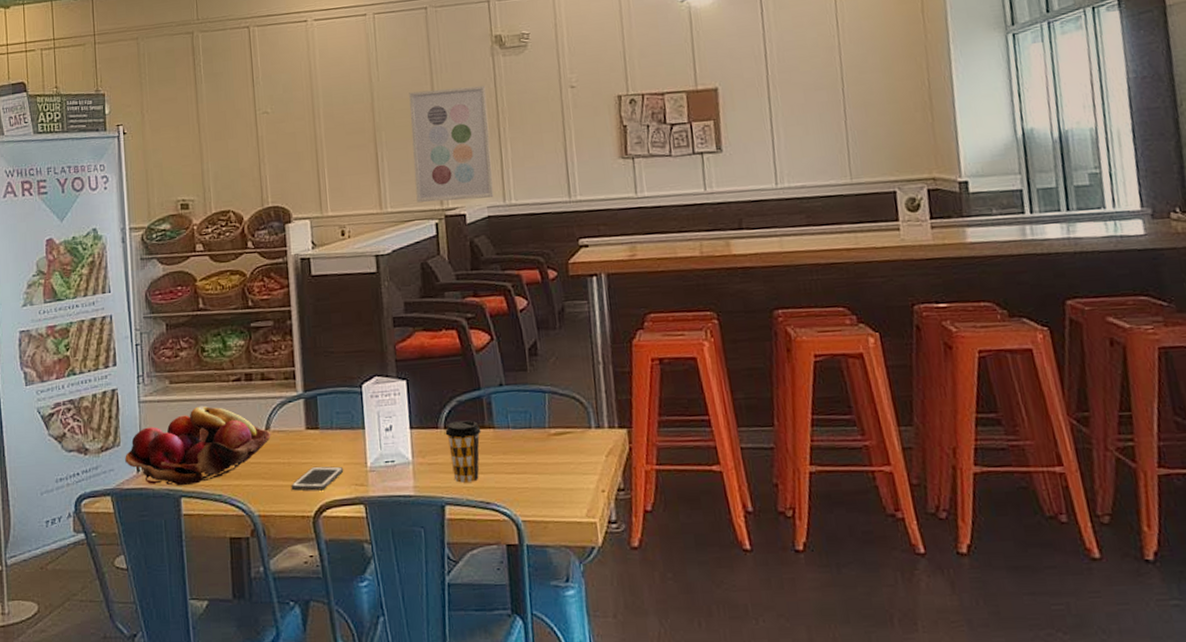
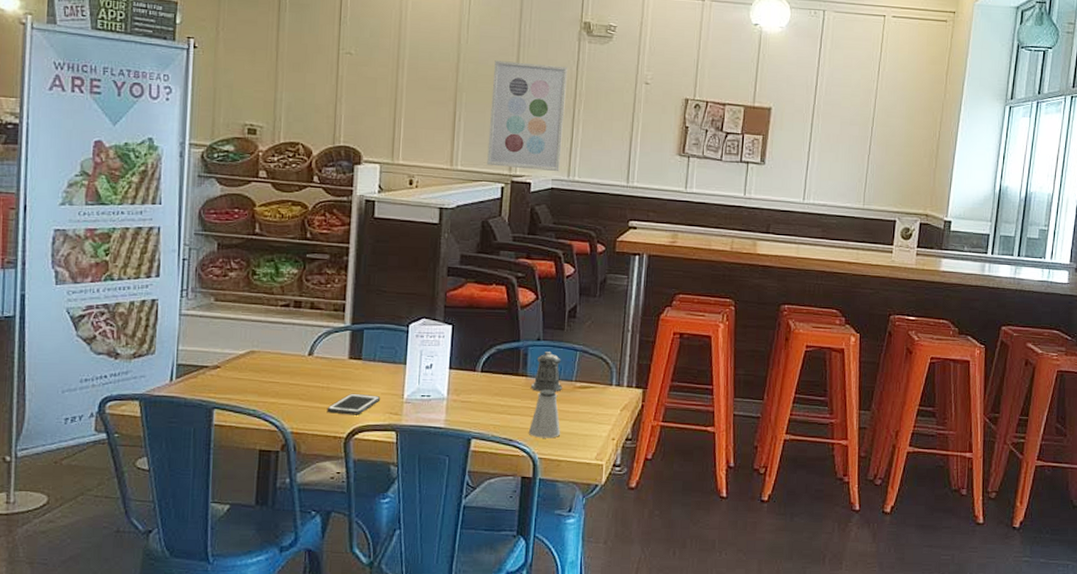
fruit basket: present [125,405,272,486] -> none [158,325,314,399]
coffee cup: present [445,420,481,483] -> none [481,367,515,421]
pepper shaker: none [500,397,537,444] -> present [530,352,563,392]
saltshaker: none [506,440,543,498] -> present [529,389,561,438]

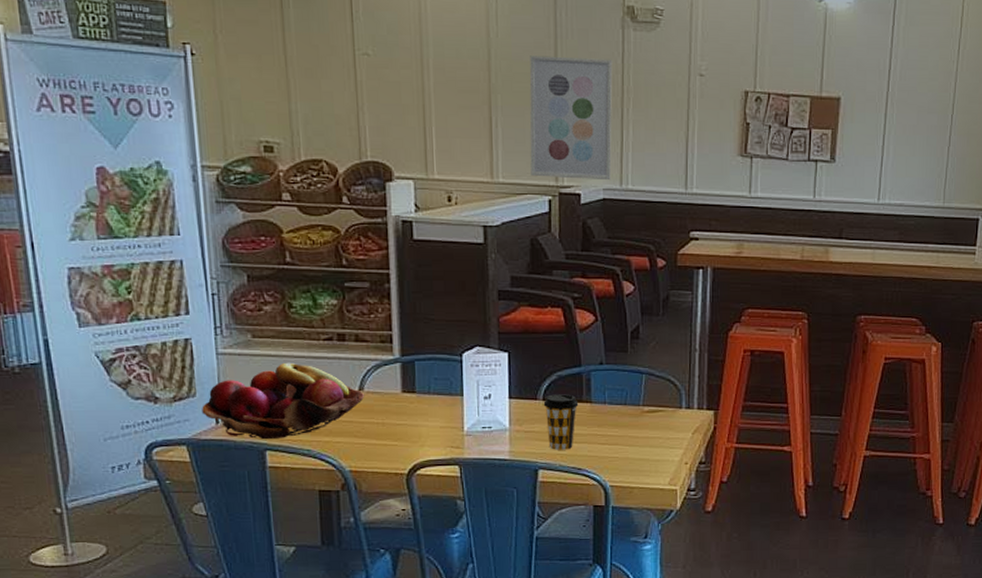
fruit basket: none [158,325,314,399] -> present [202,362,365,440]
cell phone: present [327,393,381,415] -> none [384,428,440,451]
coffee cup: none [481,367,515,421] -> present [543,394,579,450]
saltshaker: present [529,389,561,438] -> none [598,415,631,466]
pepper shaker: present [530,352,563,392] -> none [596,376,631,418]

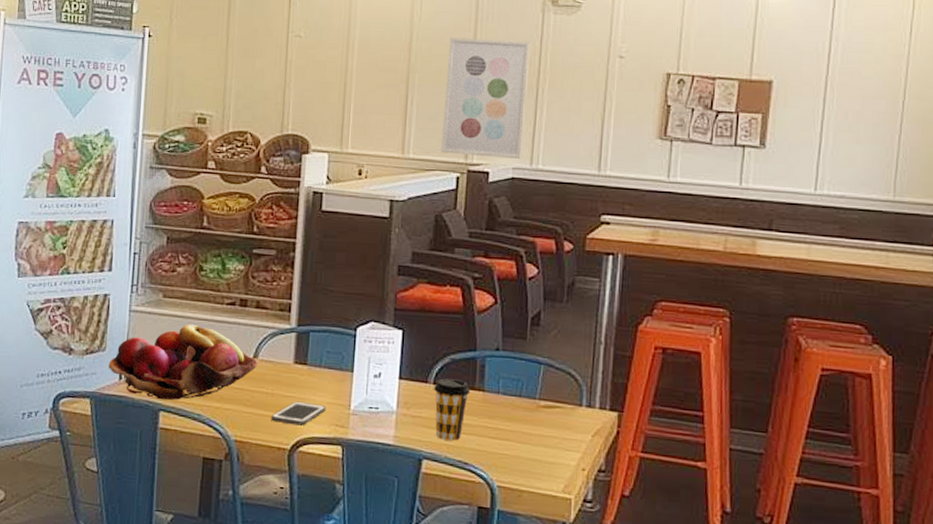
cell phone: none [384,428,440,451] -> present [271,401,327,426]

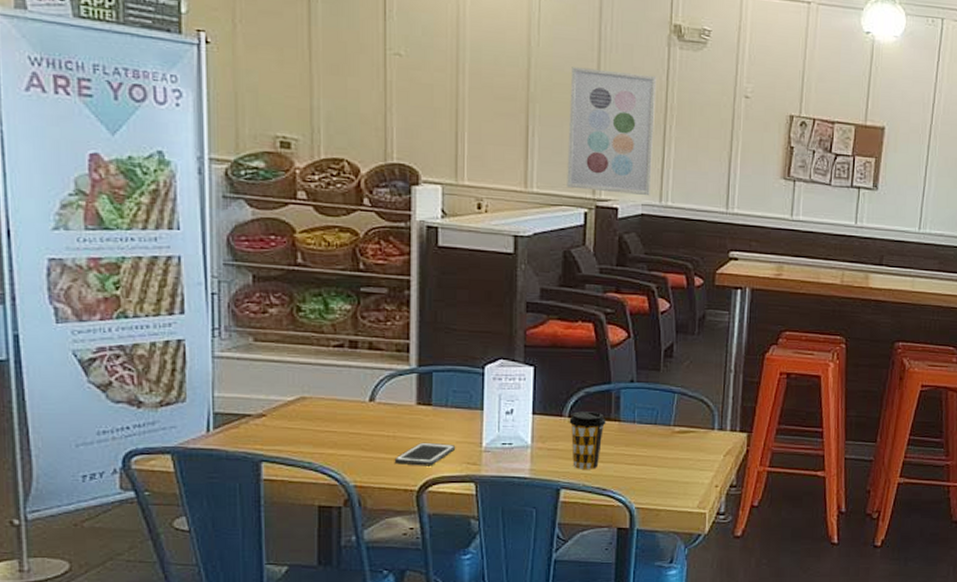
fruit basket: present [108,324,259,400] -> none [192,368,376,451]

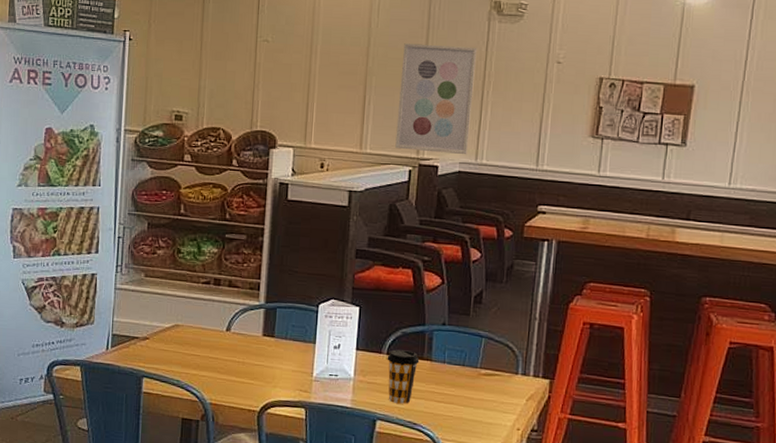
cell phone: present [394,442,456,466] -> none [242,369,292,391]

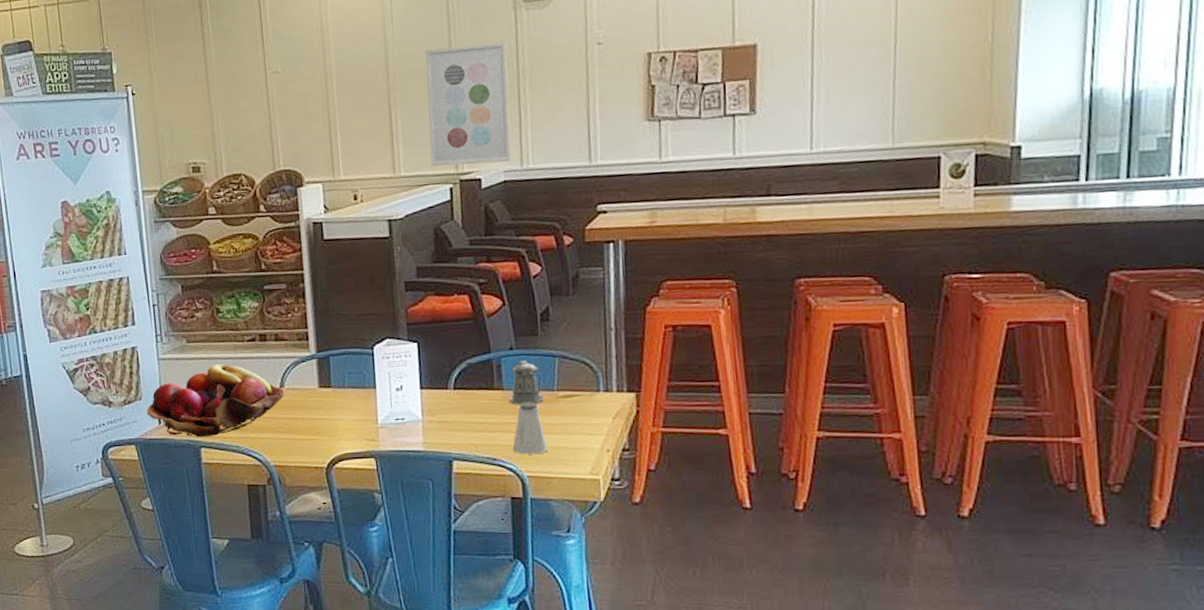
fruit basket: none [97,300,231,368] -> present [147,364,286,438]
coffee cup: present [387,349,420,404] -> none [454,382,490,440]
saltshaker: none [433,375,465,425] -> present [513,402,548,455]
pepper shaker: none [435,337,468,378] -> present [508,361,545,405]

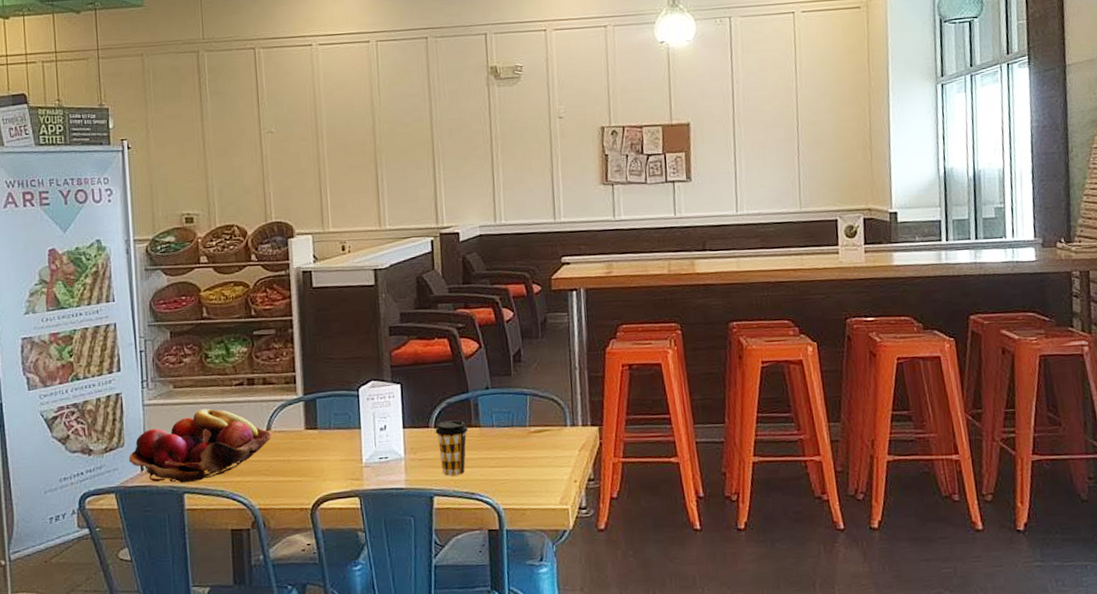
wall art: present [425,41,511,167] -> none [409,113,486,221]
coffee cup: none [454,382,490,440] -> present [435,420,468,476]
pepper shaker: present [508,361,545,405] -> none [485,399,518,441]
saltshaker: present [513,402,548,455] -> none [489,437,522,488]

